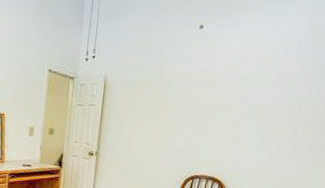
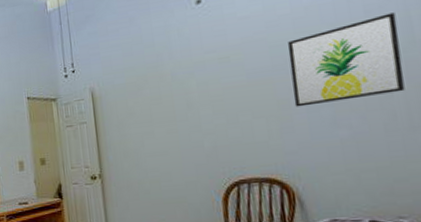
wall art: none [242,76,314,133] -> present [287,12,405,107]

